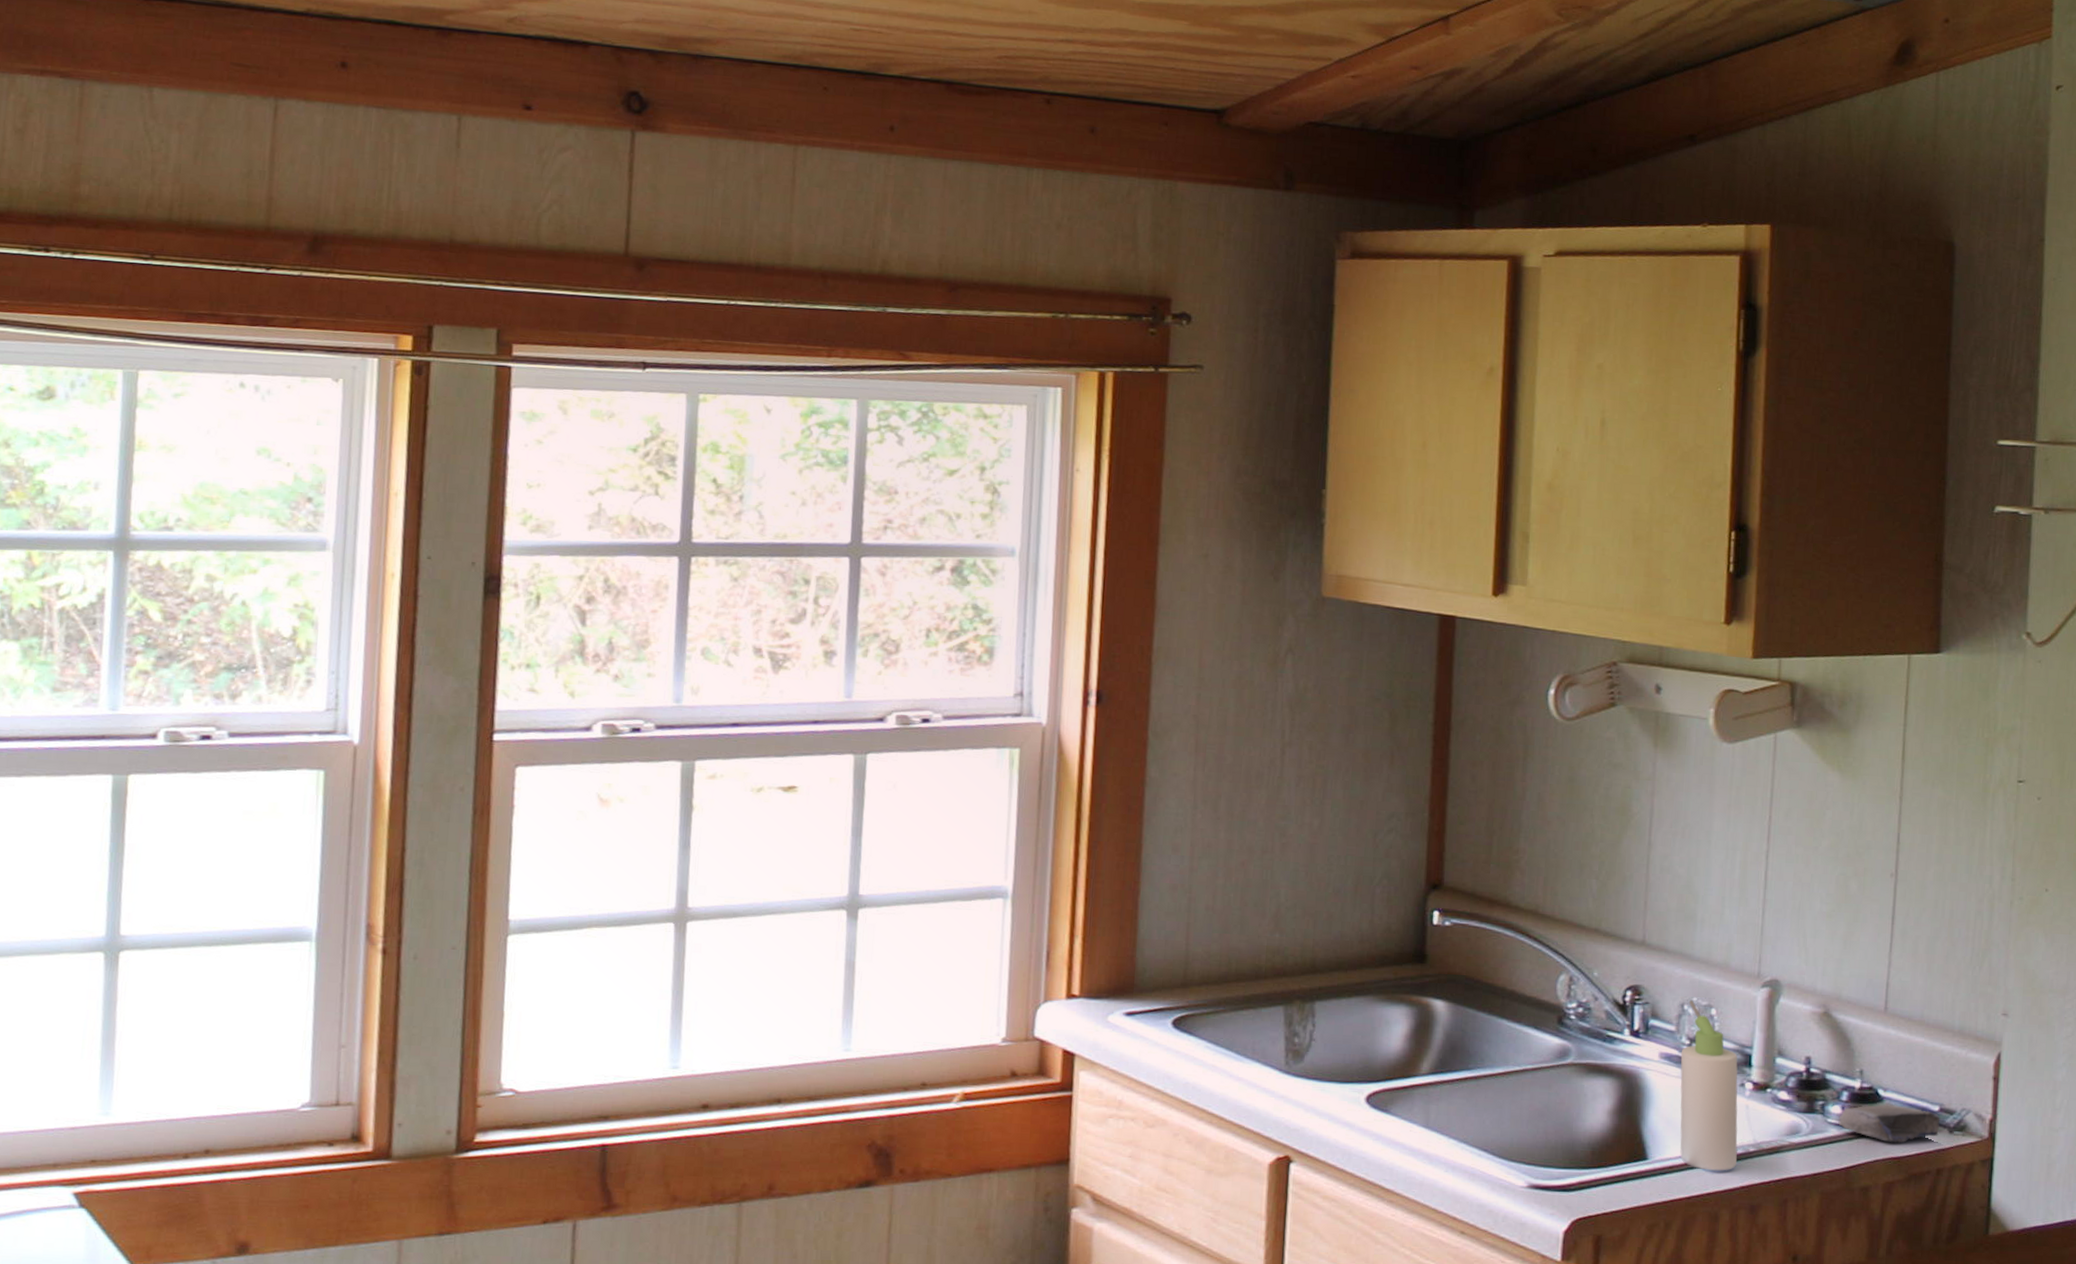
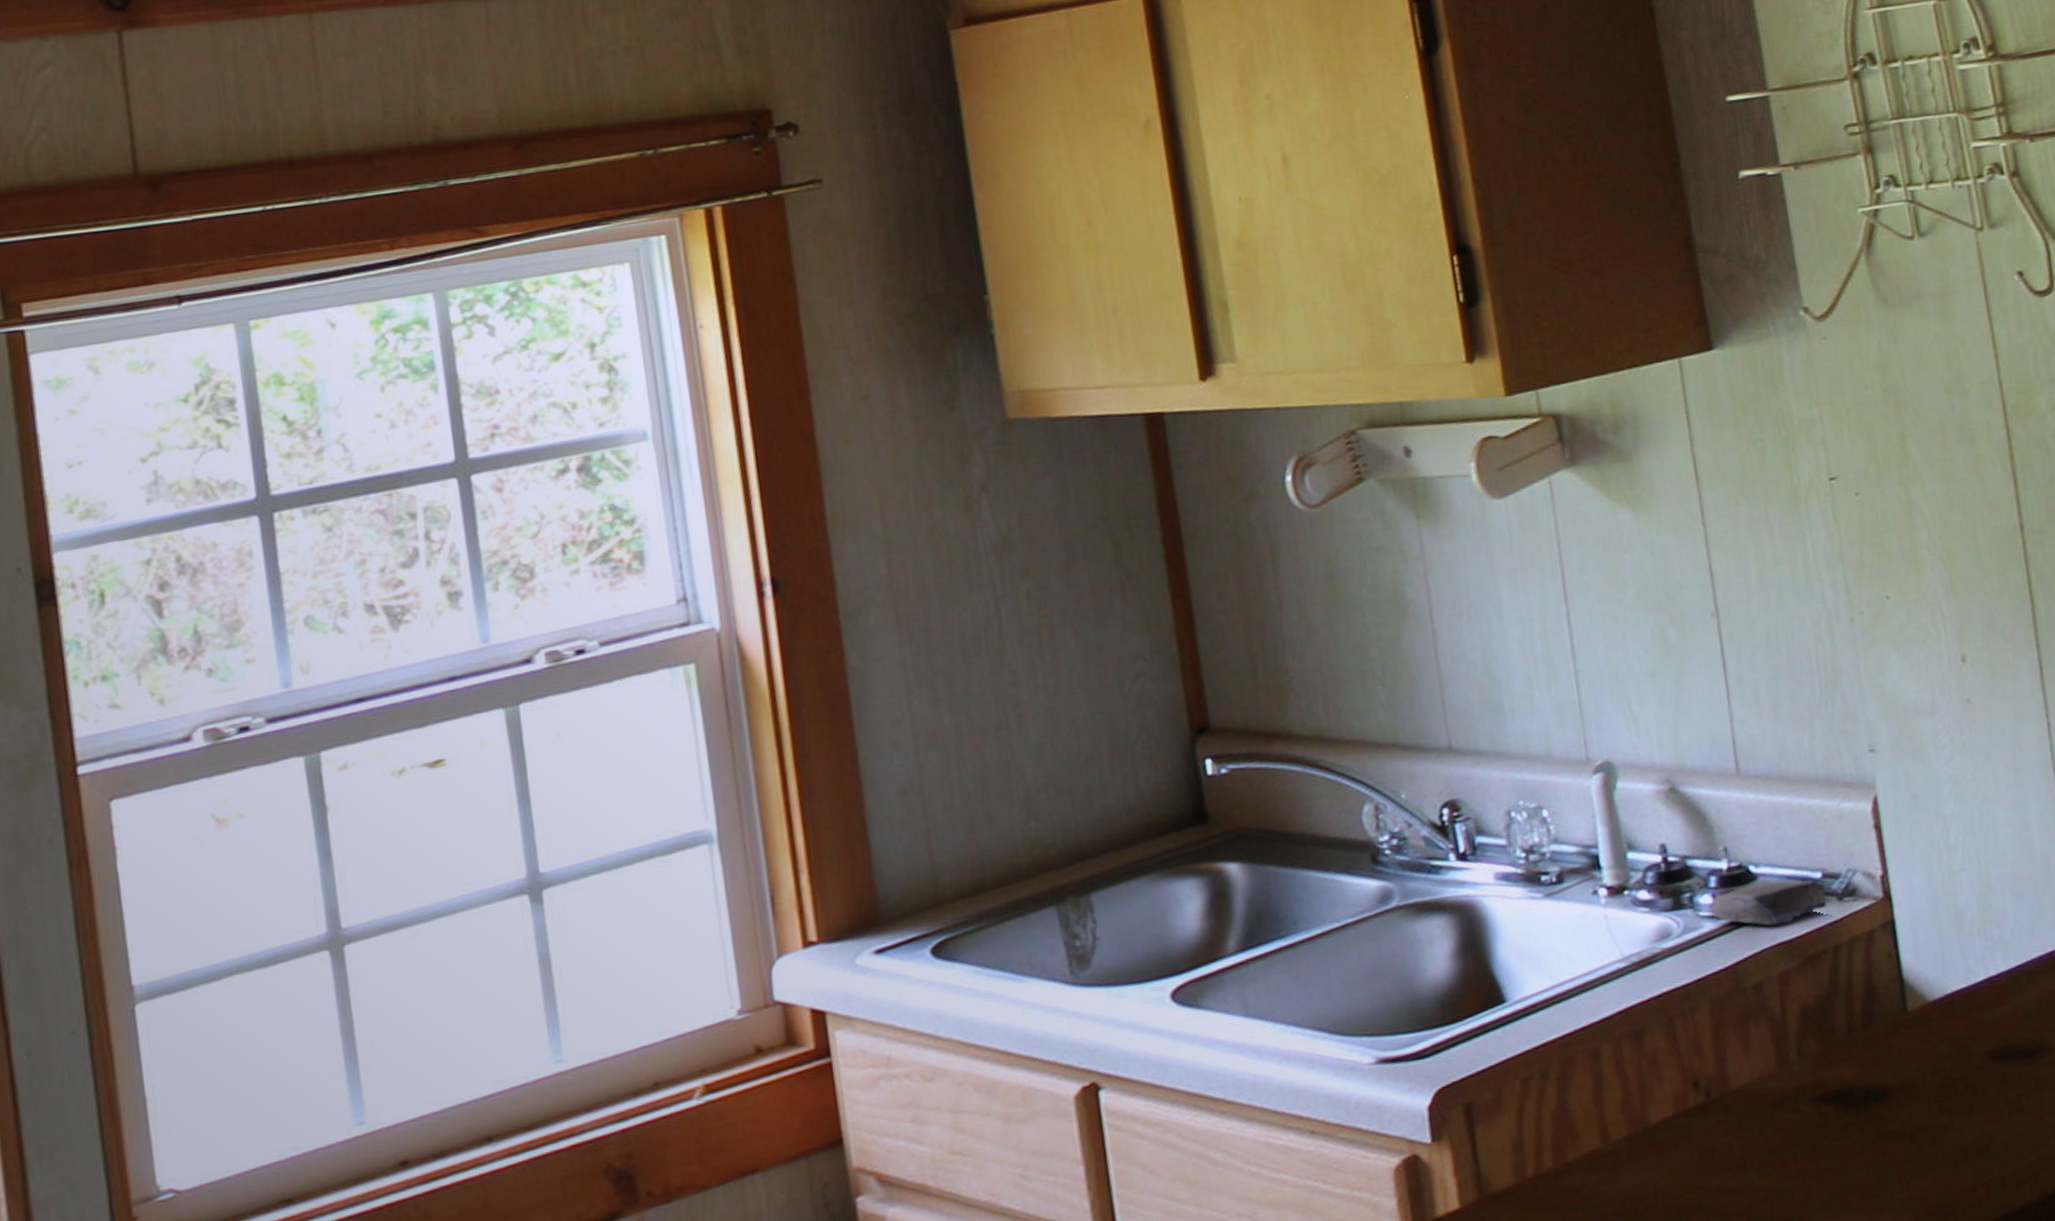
bottle: present [1680,1000,1738,1171] -> none [1515,805,1608,1001]

